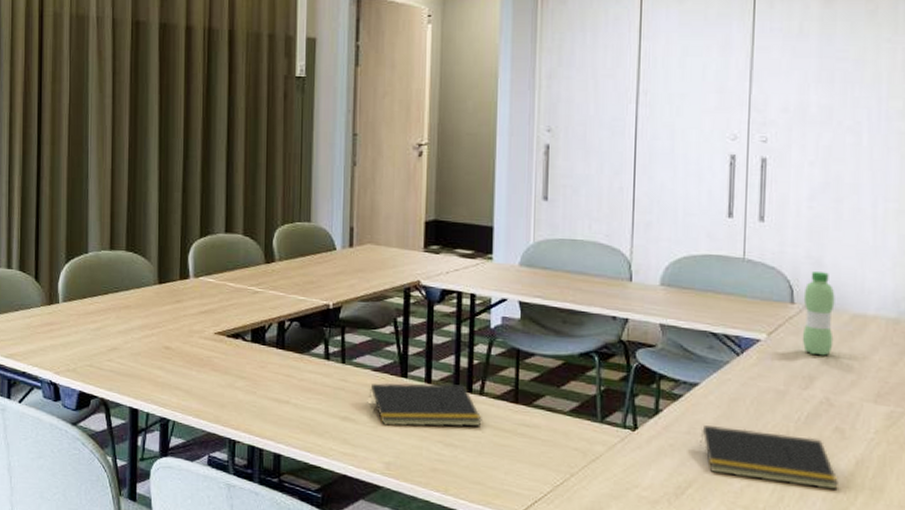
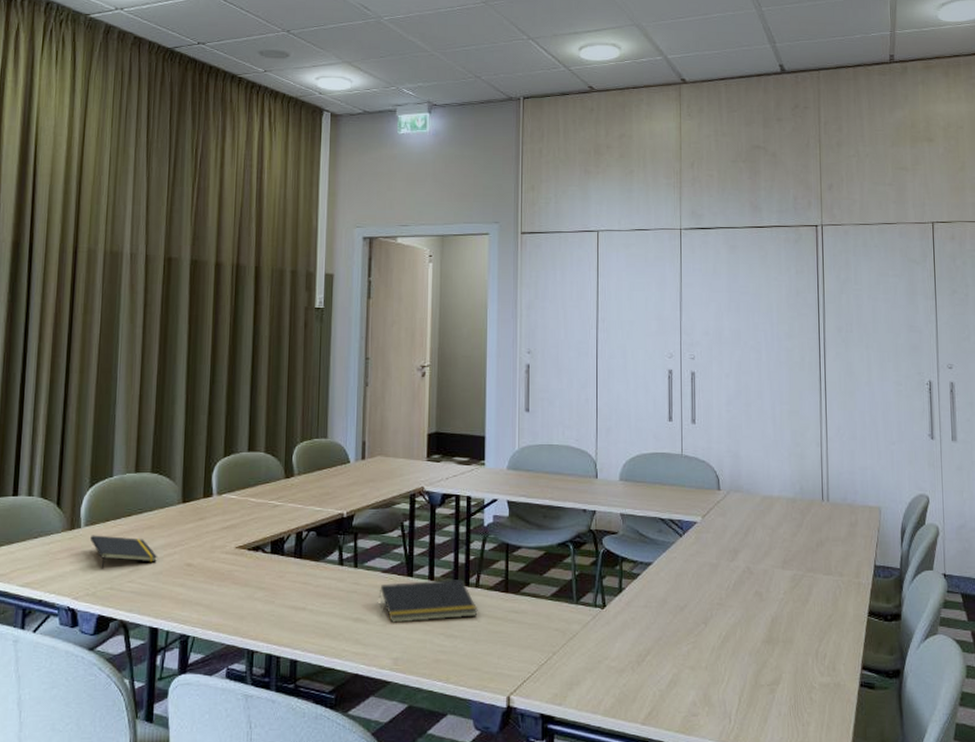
notepad: none [69,311,136,346] -> present [91,535,158,569]
notepad: present [700,425,838,491] -> none [655,599,760,645]
water bottle: present [802,272,835,356] -> none [727,463,750,532]

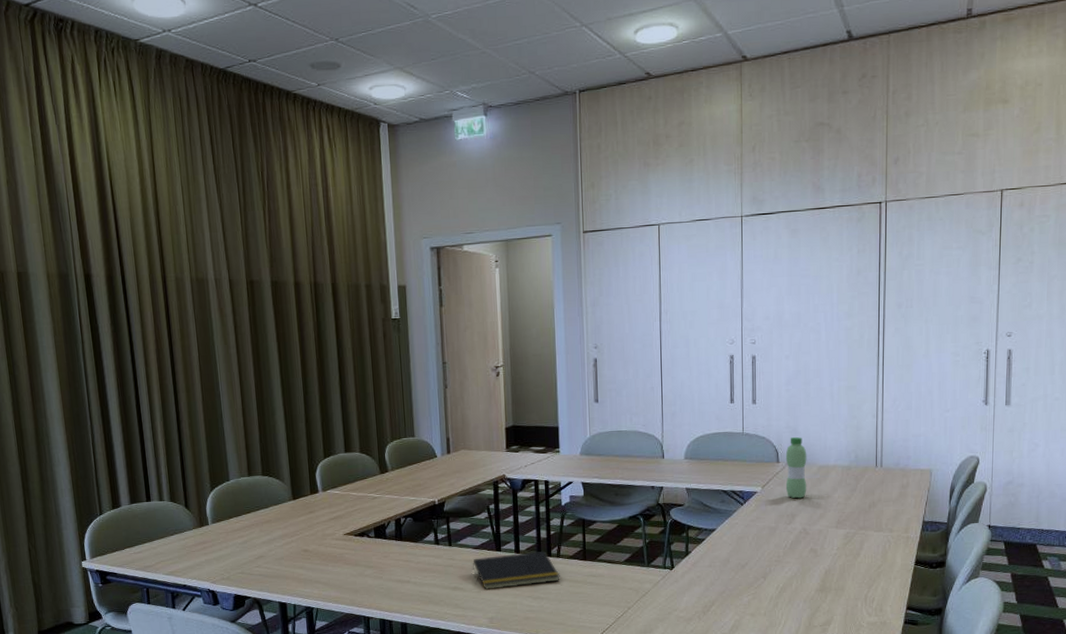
notepad: present [91,535,158,569] -> none [218,530,278,558]
water bottle: none [727,463,750,532] -> present [785,437,807,499]

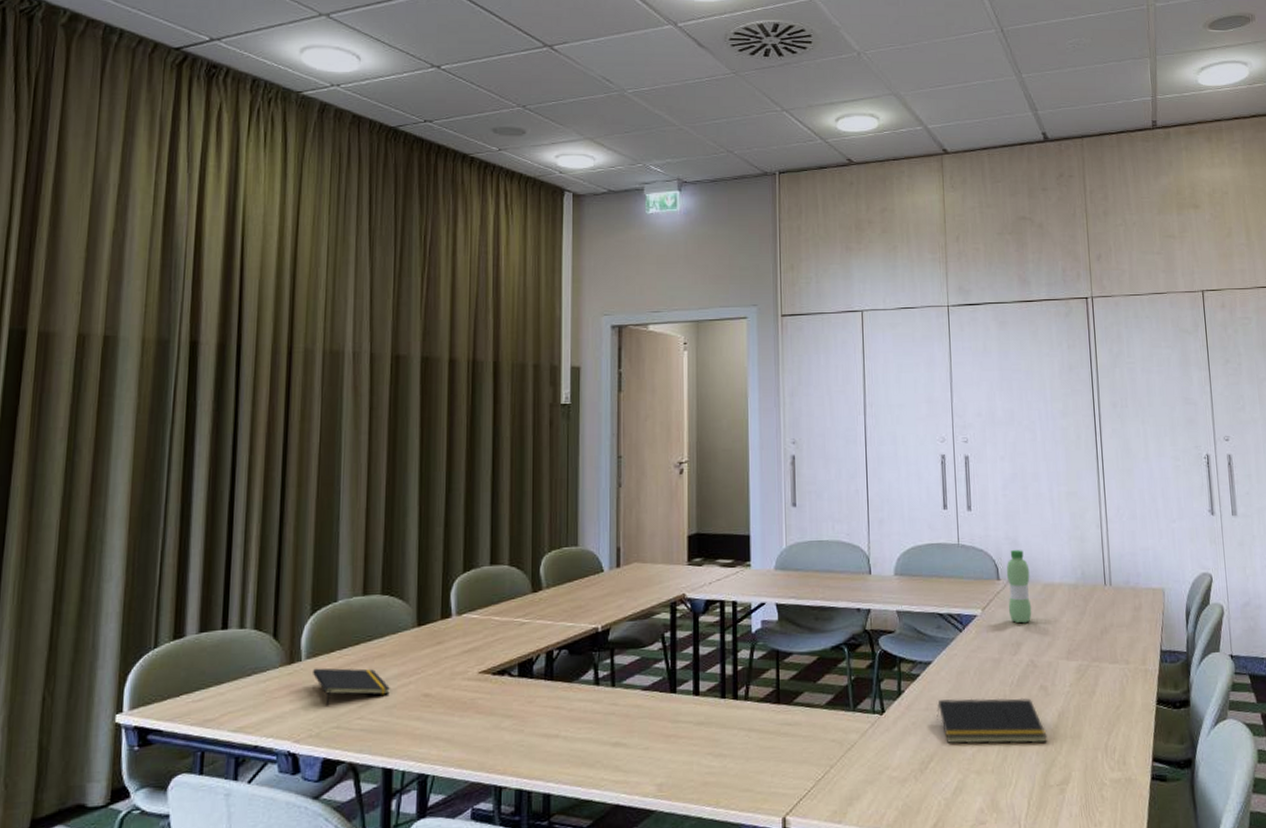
notepad: none [218,530,278,558] -> present [313,668,391,706]
notepad: present [472,550,560,591] -> none [639,691,748,747]
notepad: none [718,558,814,594] -> present [936,697,1047,745]

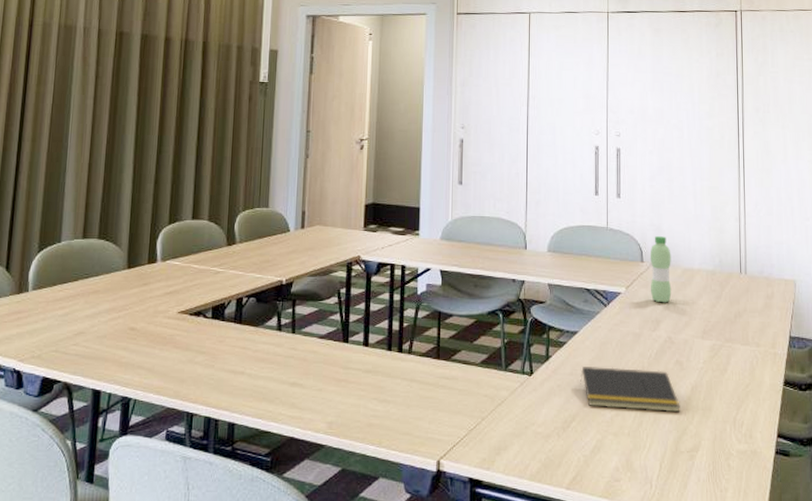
notepad: present [313,668,391,706] -> none [38,299,103,332]

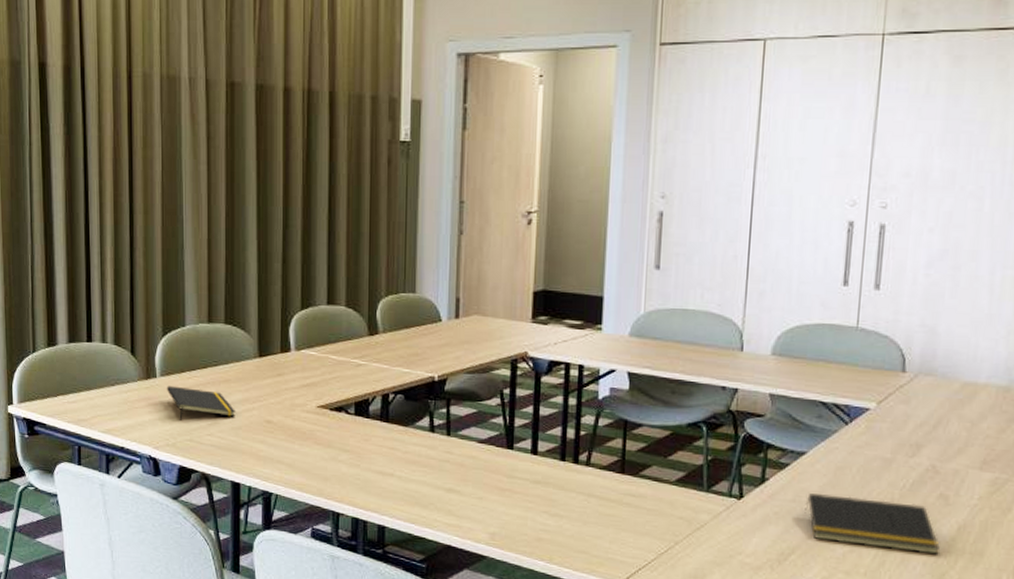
notepad: none [38,299,103,332] -> present [167,385,237,421]
water bottle: present [650,236,672,303] -> none [911,340,947,424]

